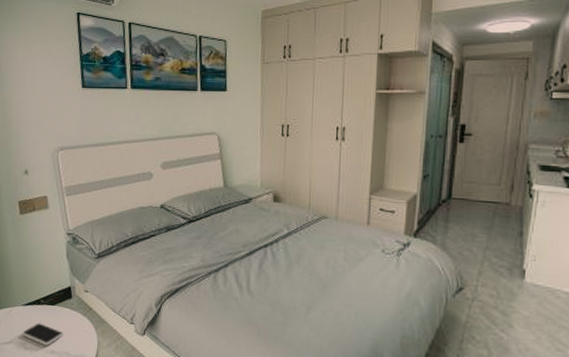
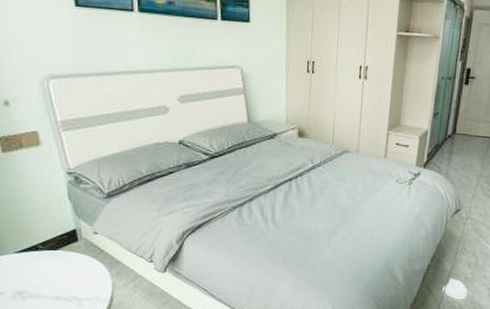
smartphone: present [22,323,63,346] -> none [17,270,70,292]

